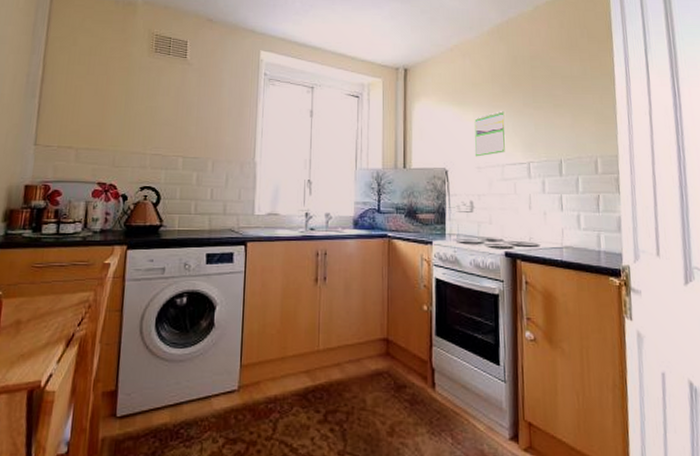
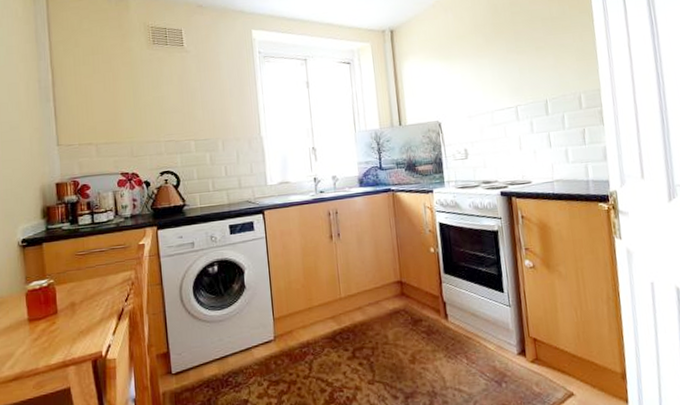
calendar: present [474,110,506,157] -> none [461,59,494,107]

